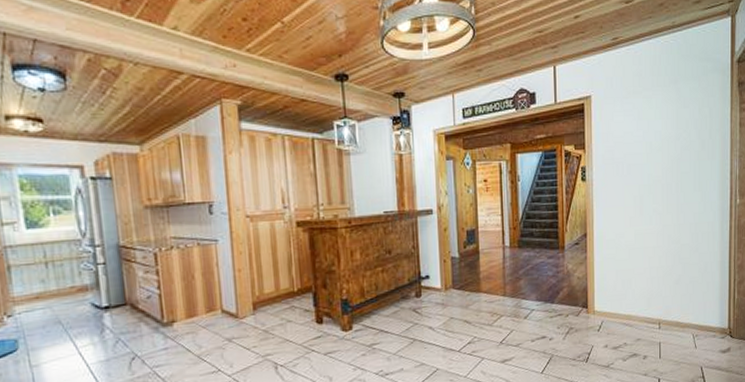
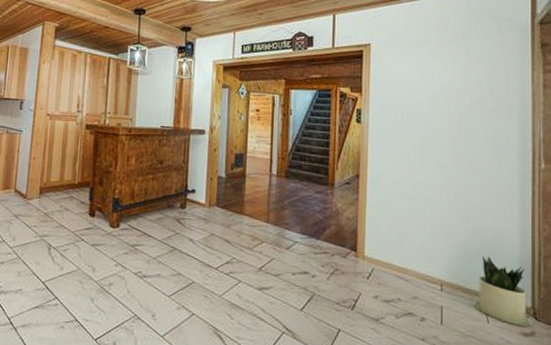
planter: none [685,290,729,346] -> present [474,256,533,327]

